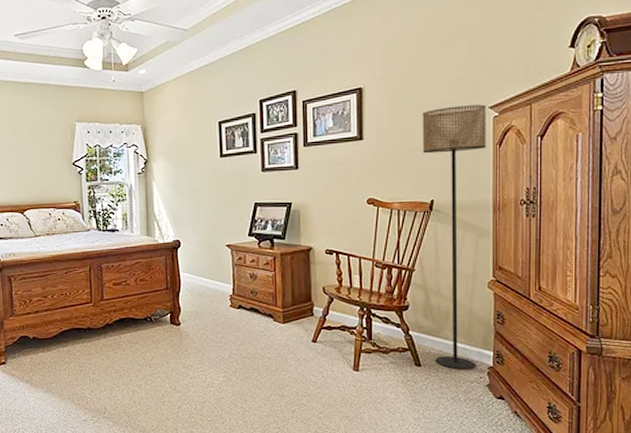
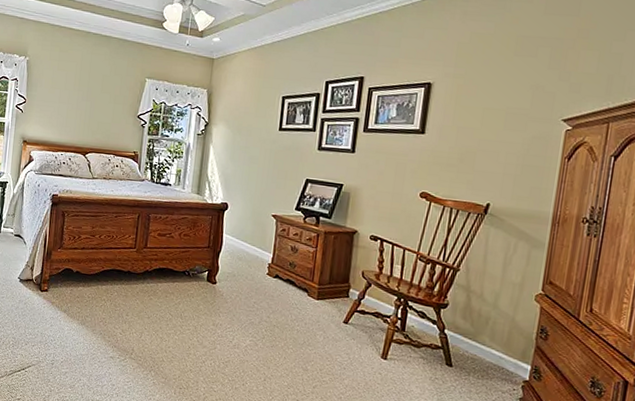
floor lamp: present [422,104,486,370] -> none [468,113,560,380]

